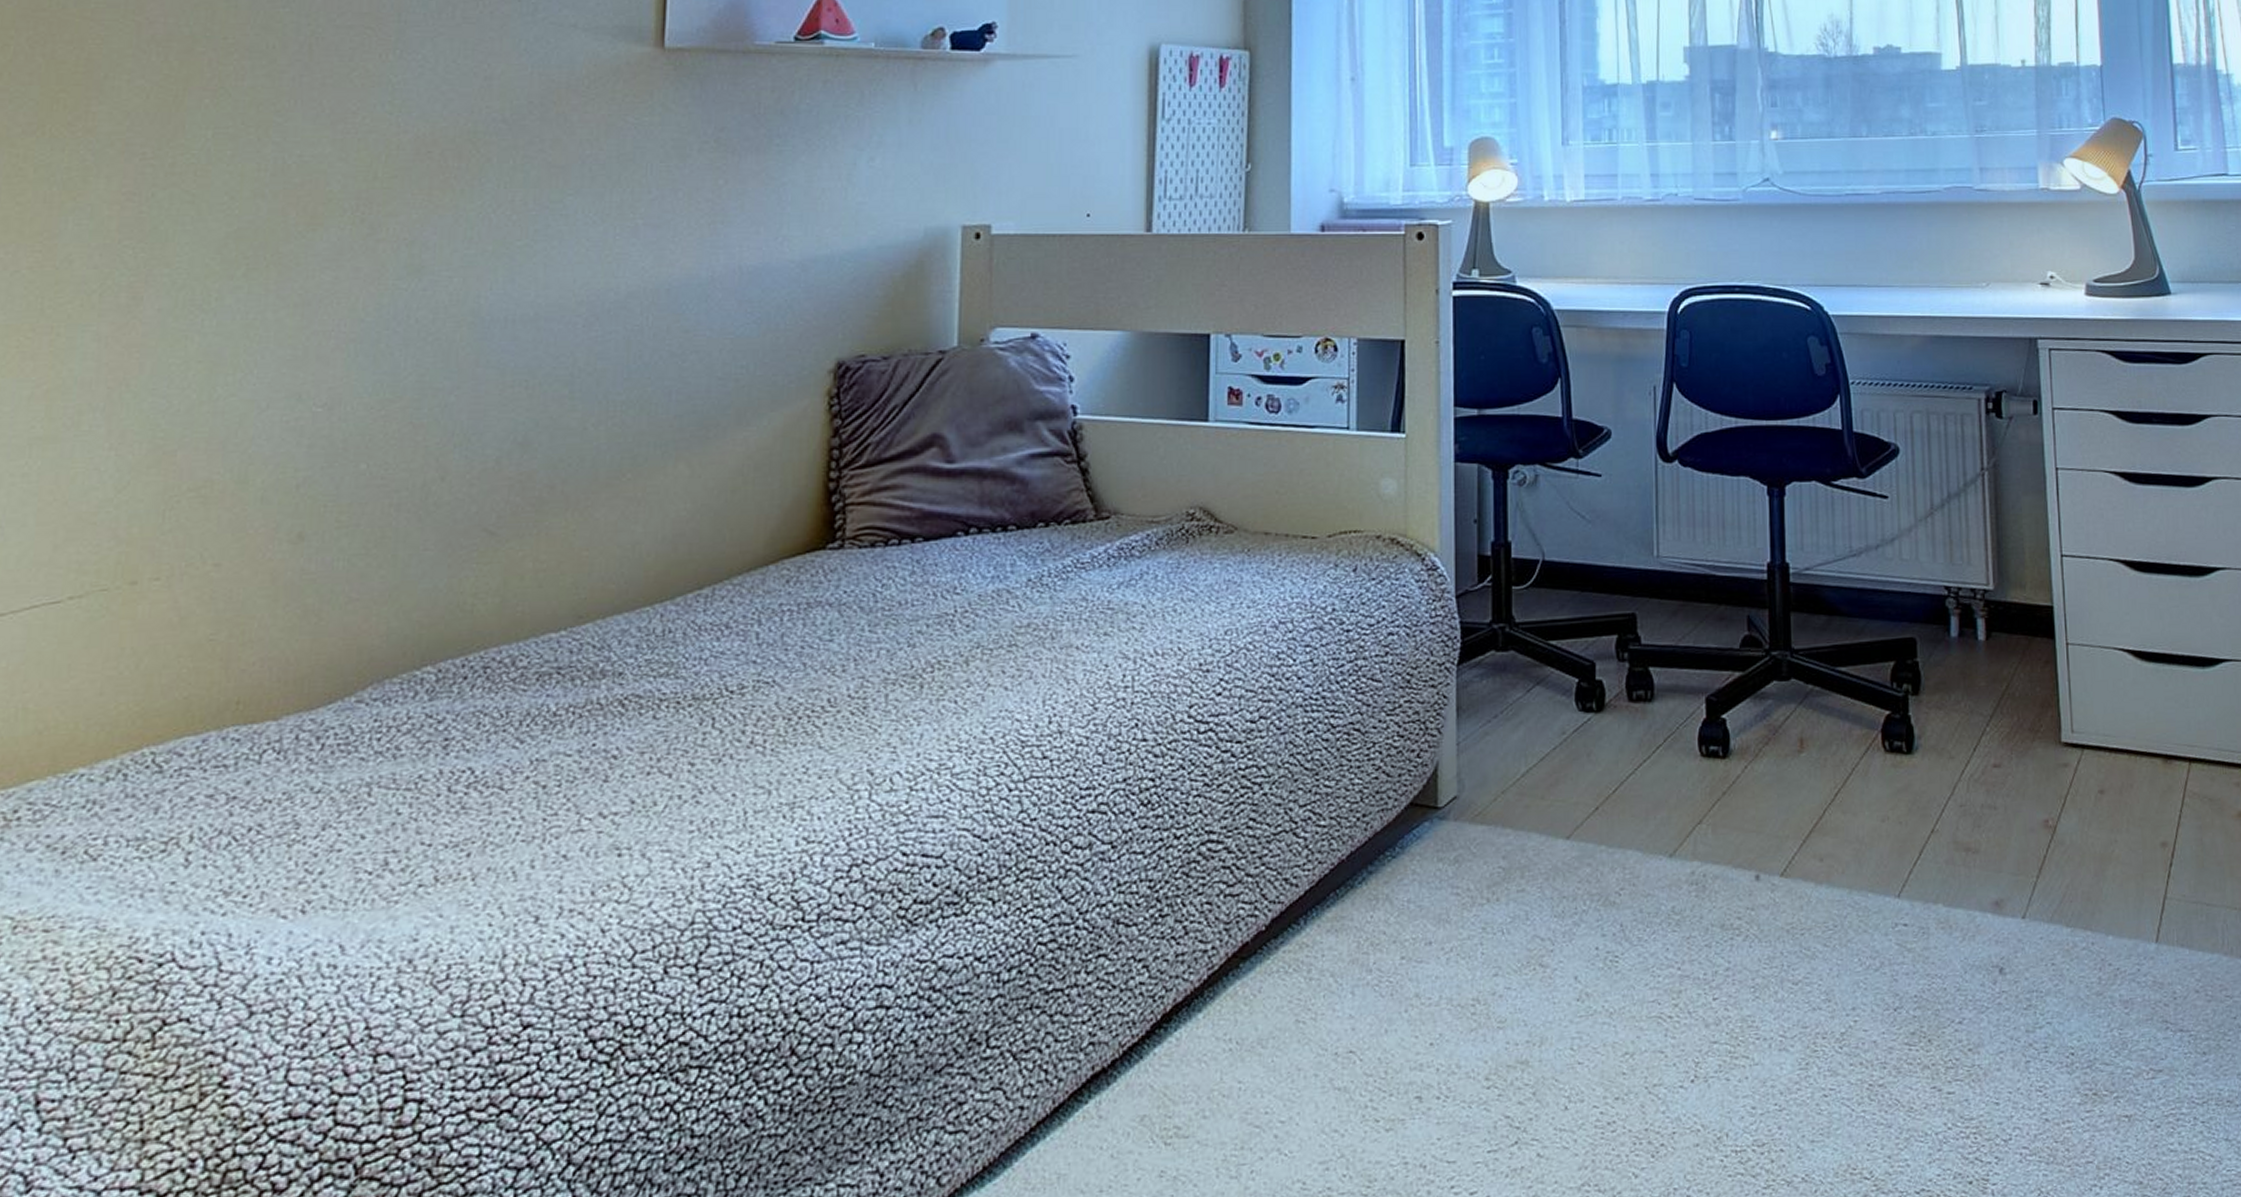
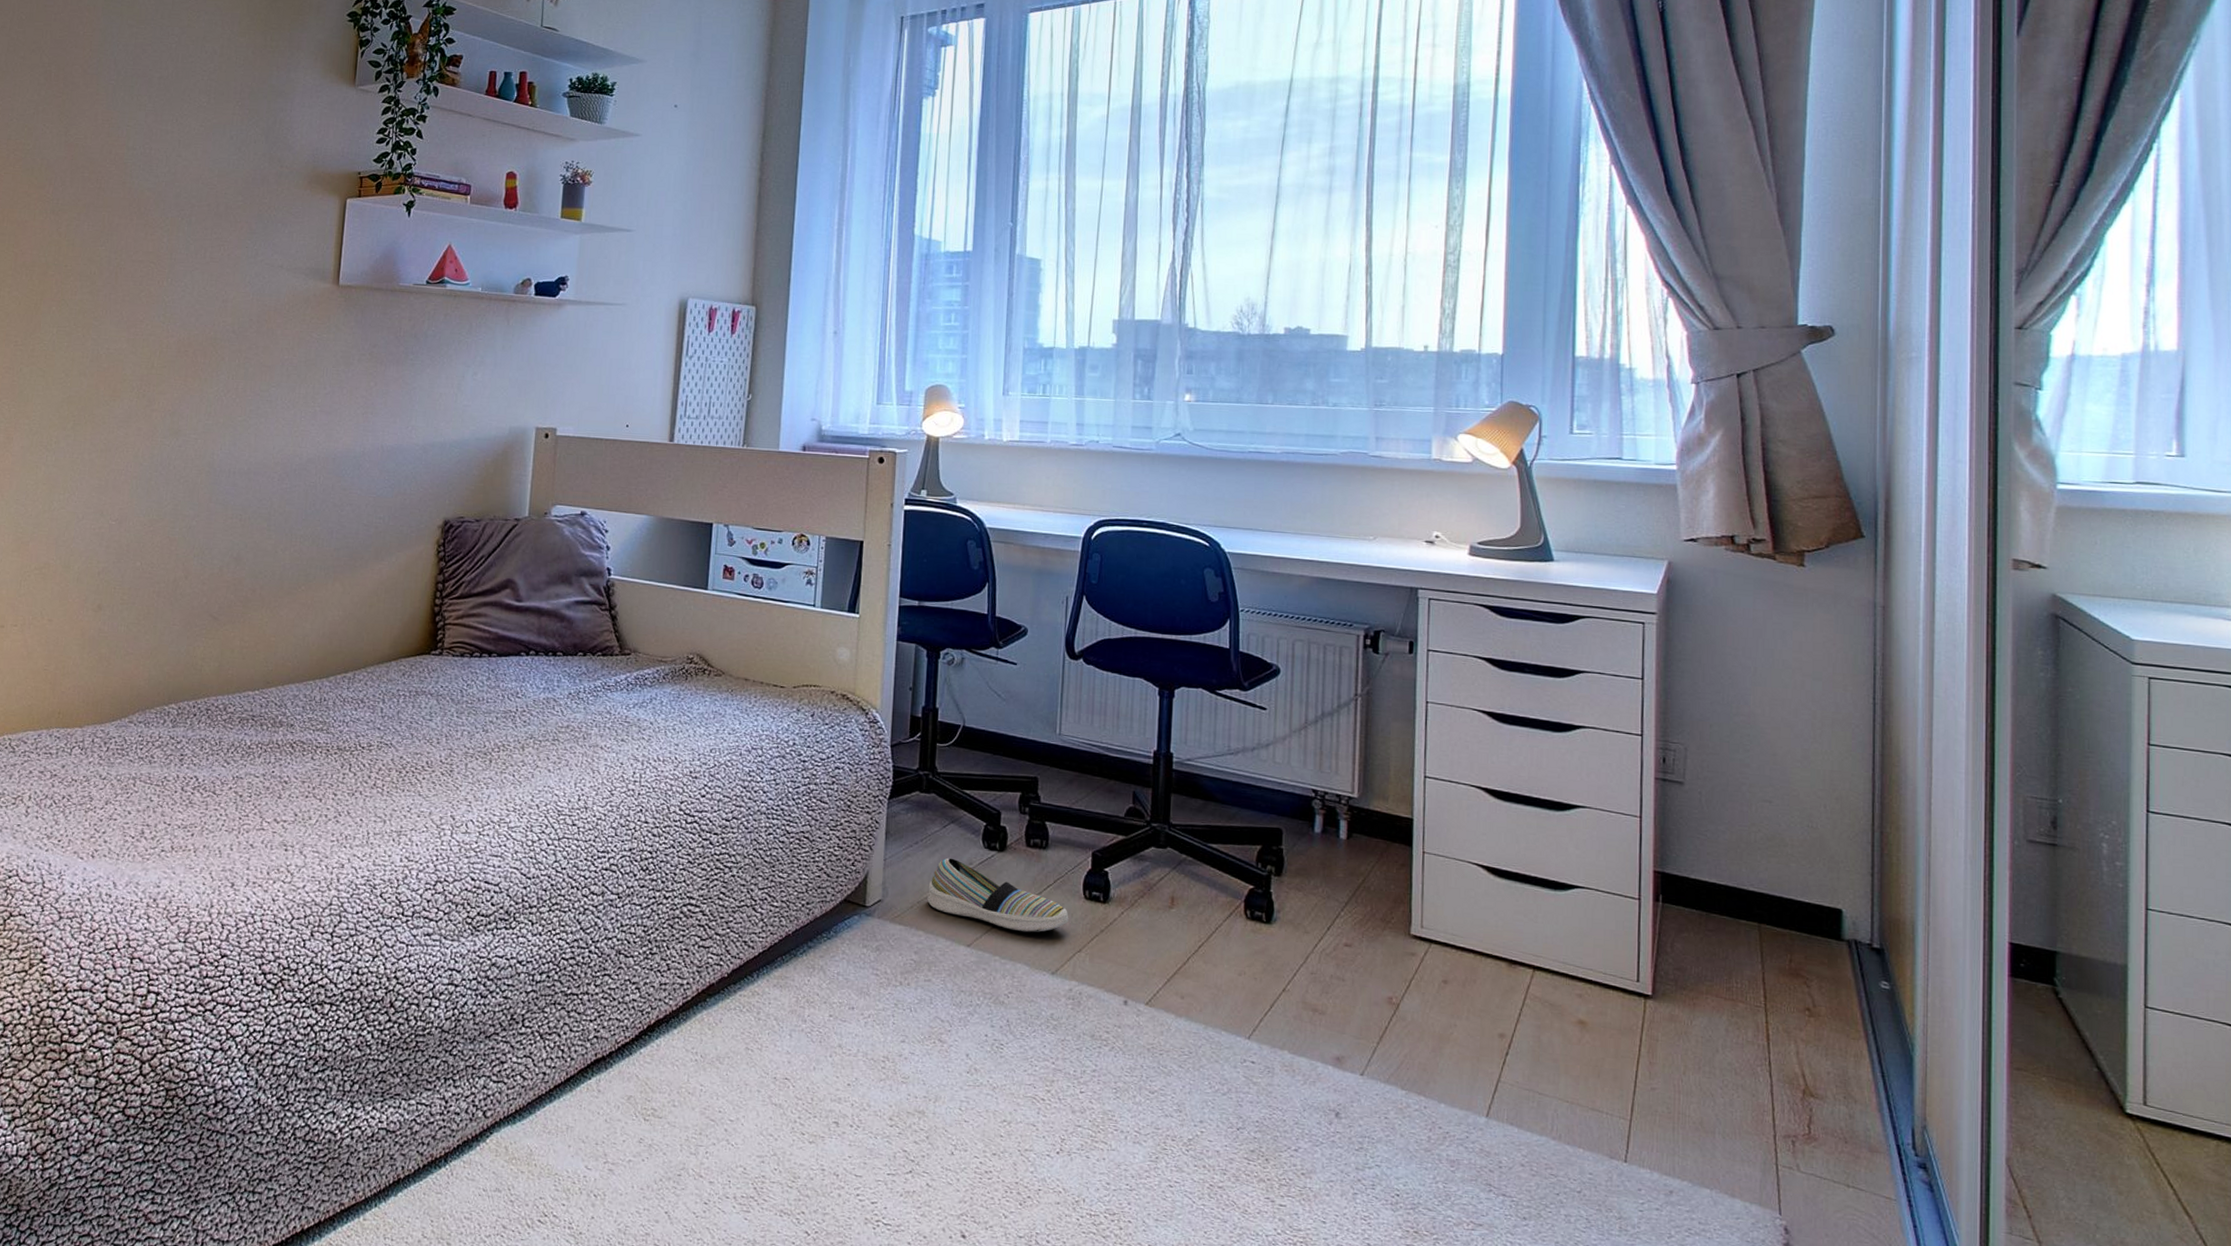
shoe: none [1514,729,1685,810] -> present [927,857,1069,933]

